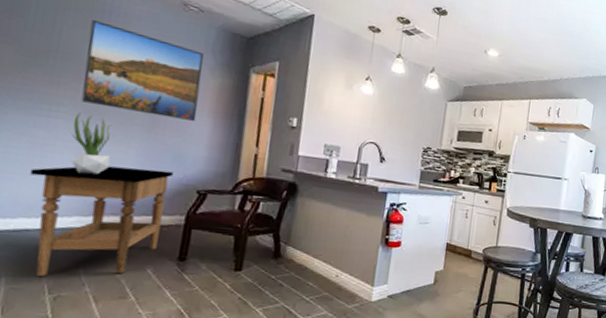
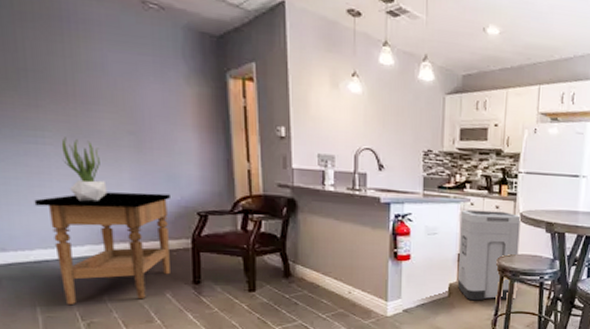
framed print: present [81,20,204,121] -> none [52,30,181,138]
trash can: none [444,202,508,290] -> present [458,209,521,301]

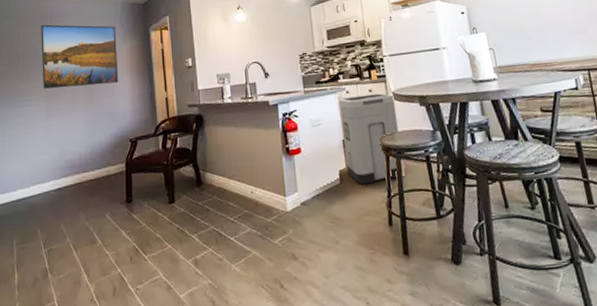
side table: present [34,192,170,304] -> none [20,128,111,235]
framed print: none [52,30,181,138] -> present [41,24,119,89]
potted plant: present [61,137,107,203] -> none [40,97,68,146]

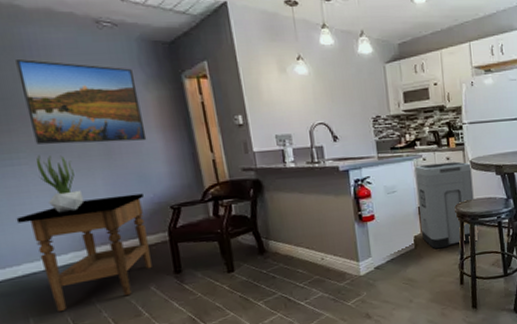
side table: none [20,128,111,235] -> present [16,193,152,311]
potted plant: none [40,97,68,146] -> present [36,155,84,213]

